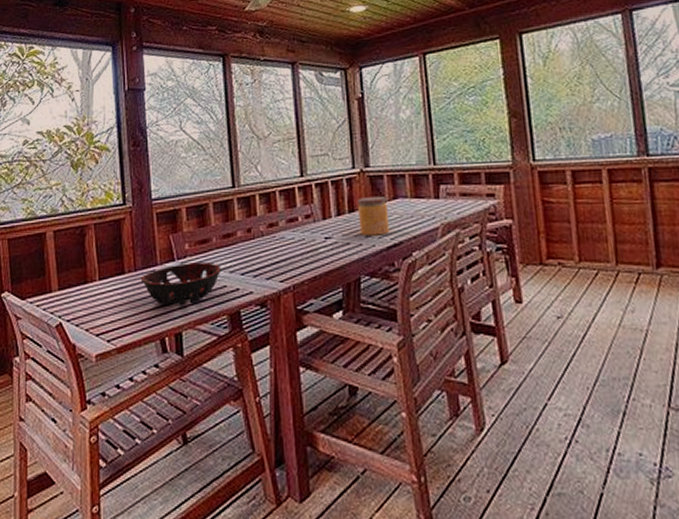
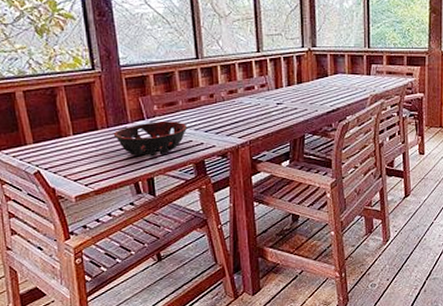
jar: present [357,197,390,236] -> none [304,72,330,103]

